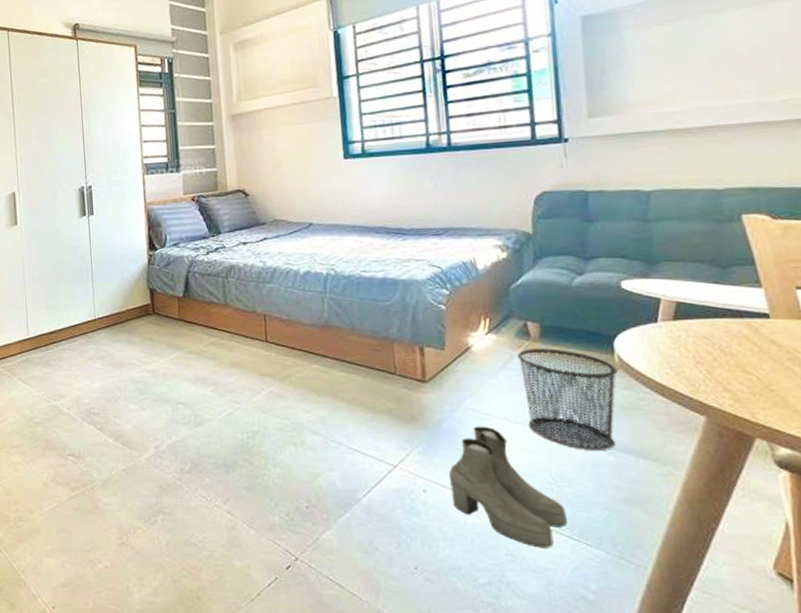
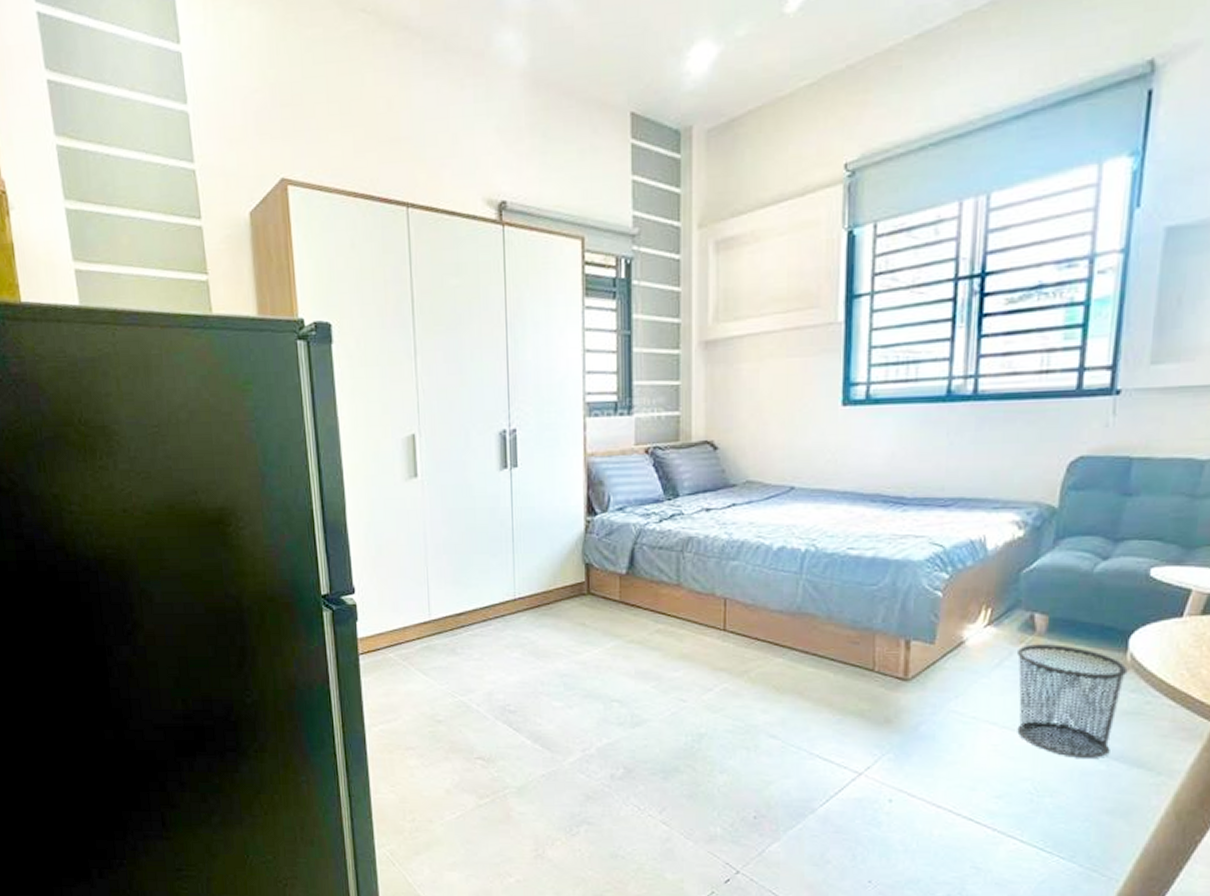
boots: present [448,426,567,548] -> none [919,730,1043,861]

